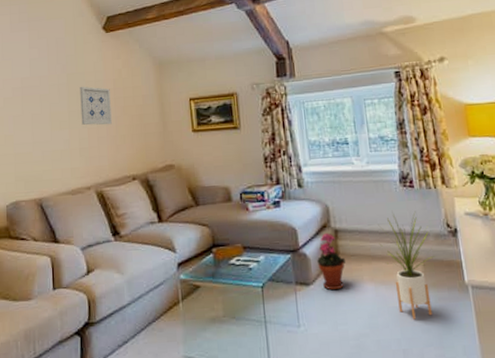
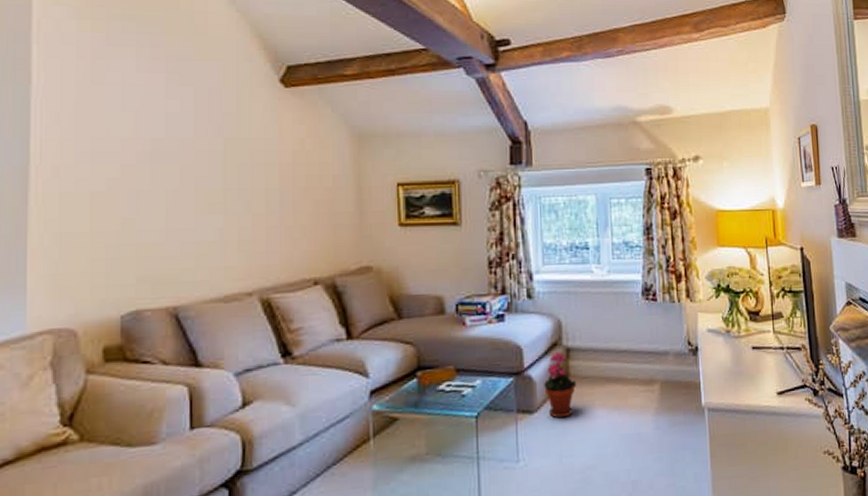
wall art: present [80,86,112,125] -> none [242,157,288,211]
house plant: present [378,211,436,320] -> none [615,327,674,448]

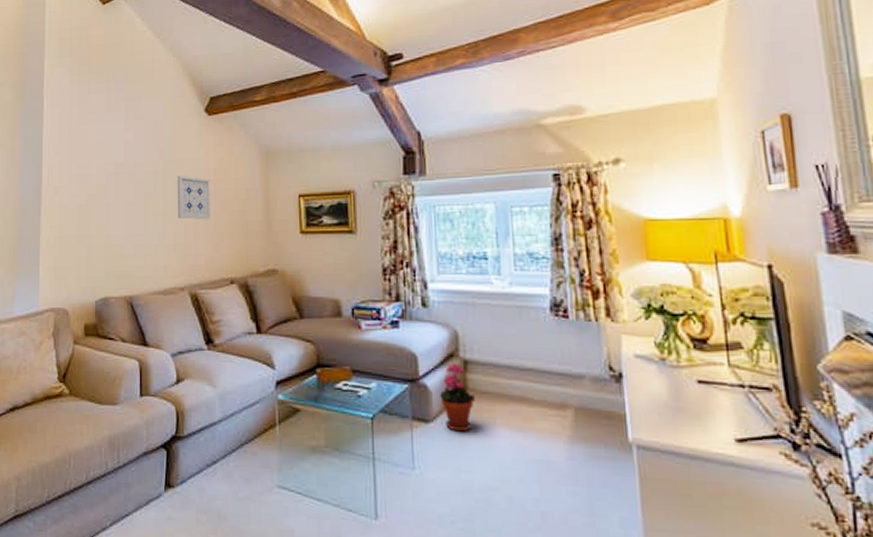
wall art: none [242,157,288,211] -> present [177,175,210,220]

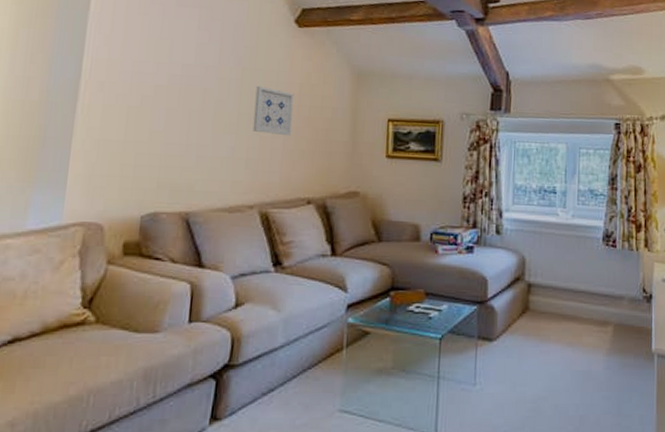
potted plant: present [440,363,475,432] -> none [504,286,534,349]

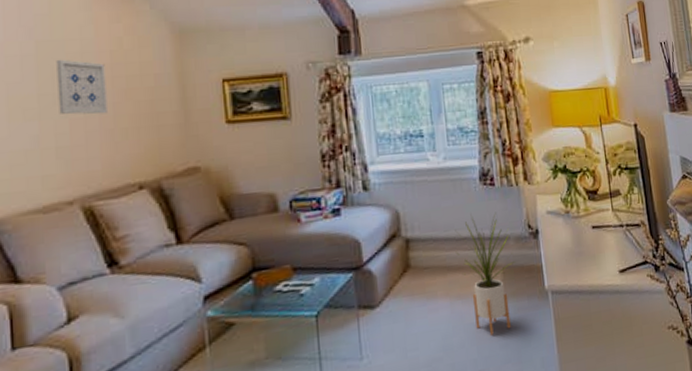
house plant: none [572,271,627,385] -> present [455,212,516,335]

